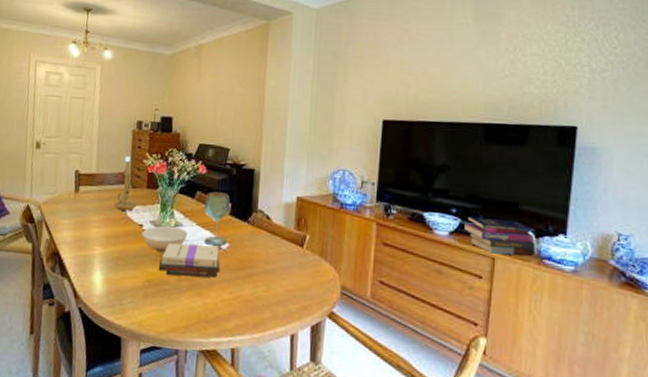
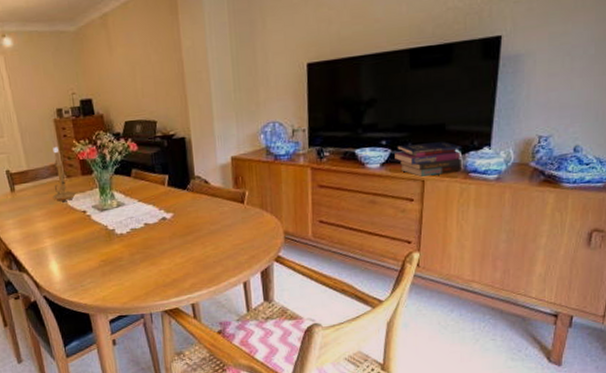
bowl: present [141,225,188,252] -> none [86,206,132,232]
books: present [158,242,221,278] -> none [109,217,169,252]
wine glass: present [204,191,231,246] -> none [141,165,170,218]

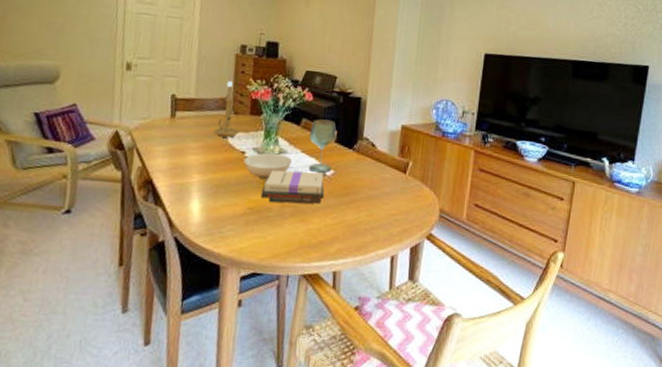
bowl: none [86,206,132,232] -> present [243,152,293,179]
books: none [109,217,169,252] -> present [260,170,325,204]
wine glass: none [141,165,170,218] -> present [308,119,337,173]
books: present [394,141,463,178] -> none [551,145,610,180]

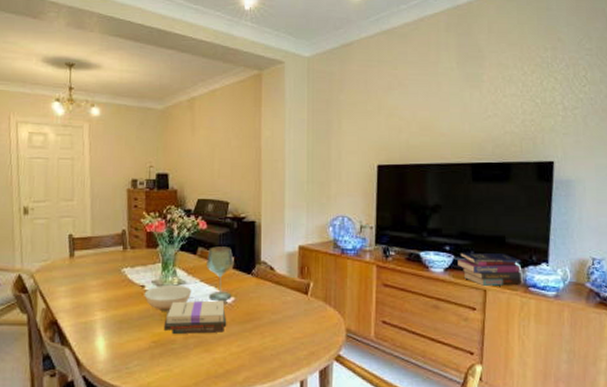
candle holder: present [213,81,241,138] -> none [112,216,138,273]
books: none [551,145,610,180] -> present [457,253,522,287]

